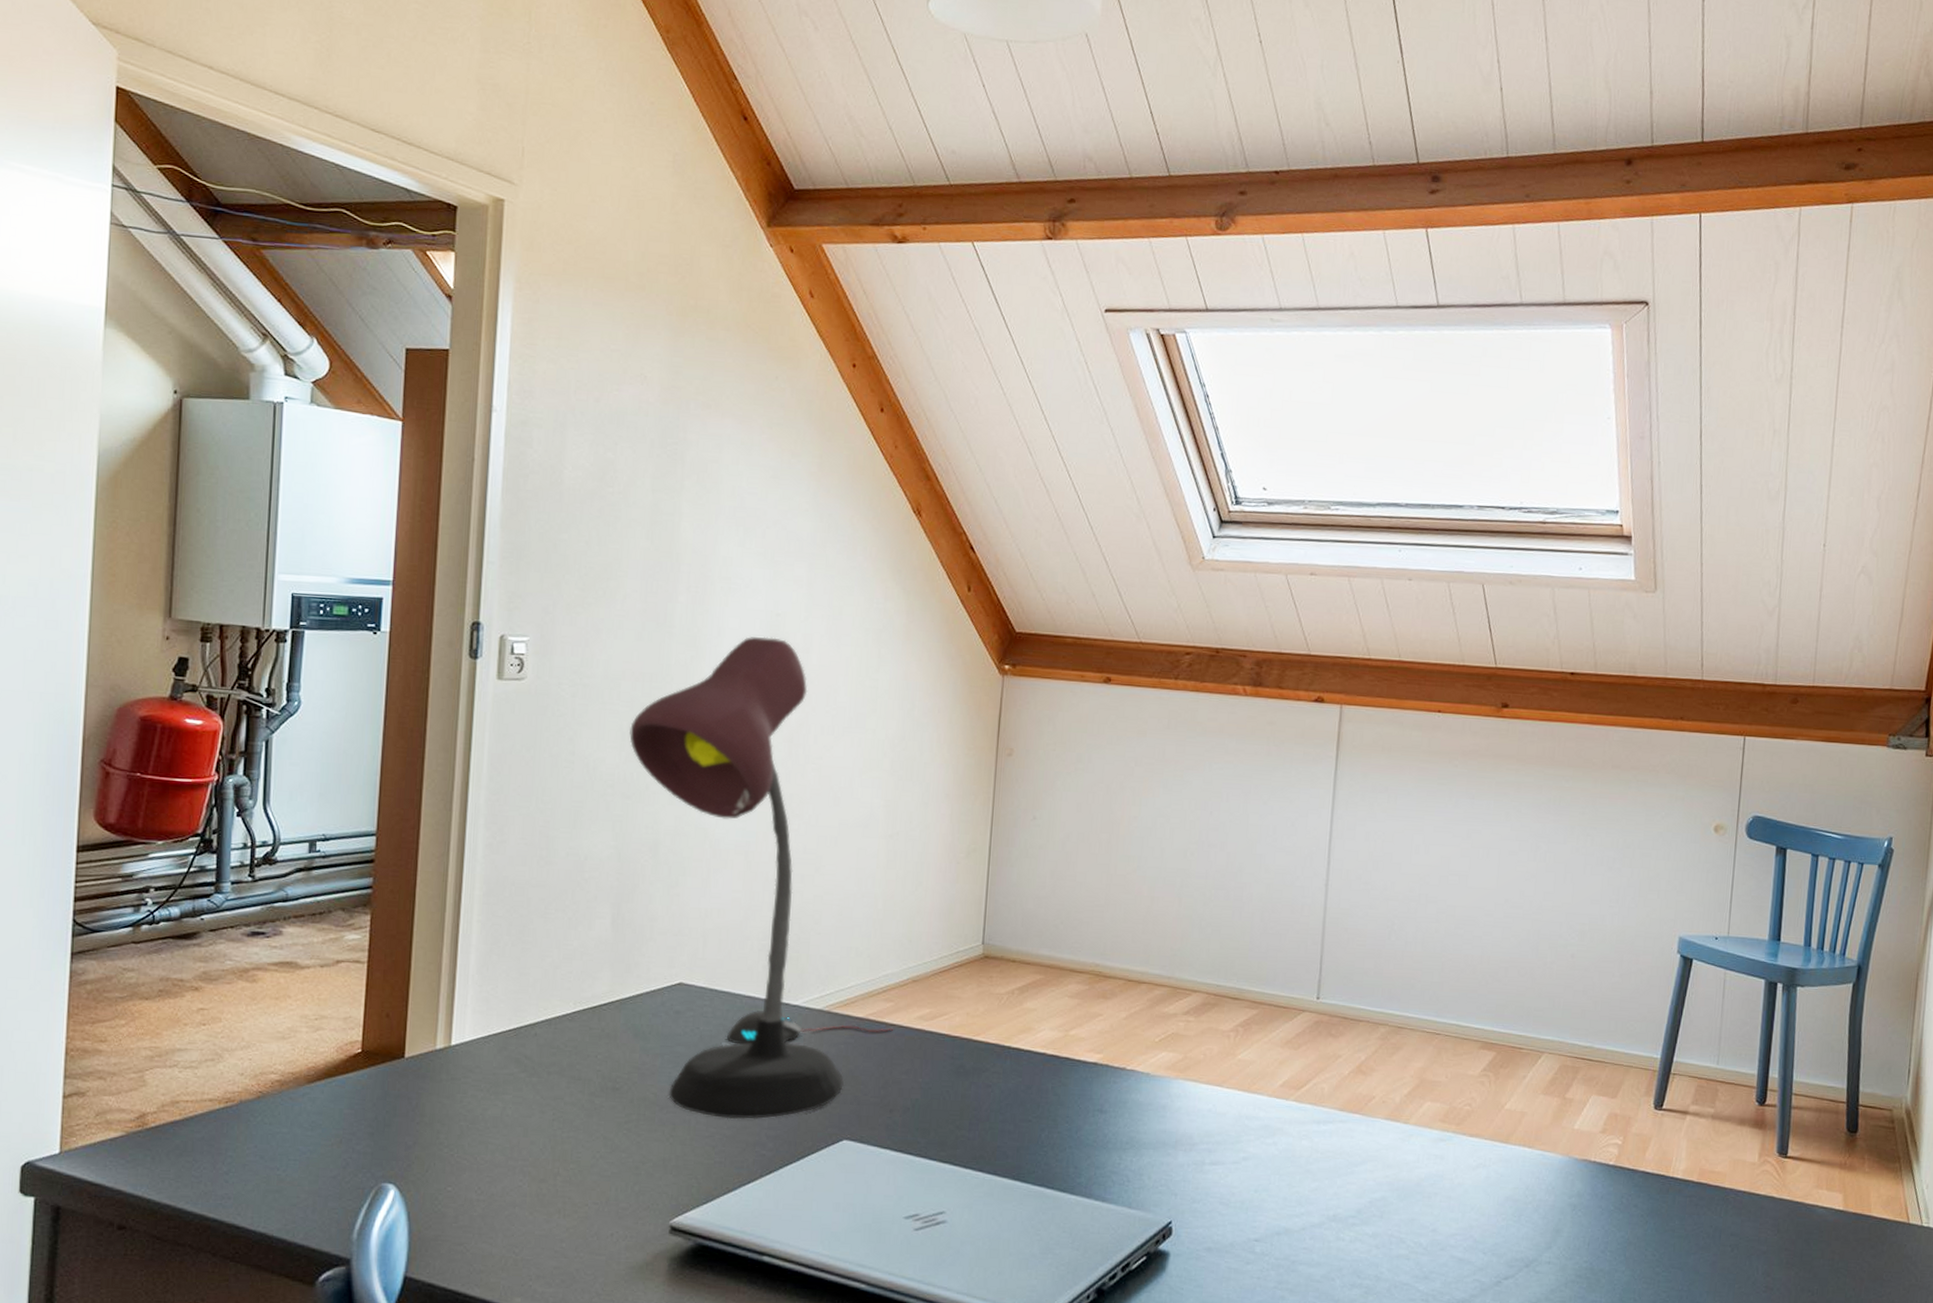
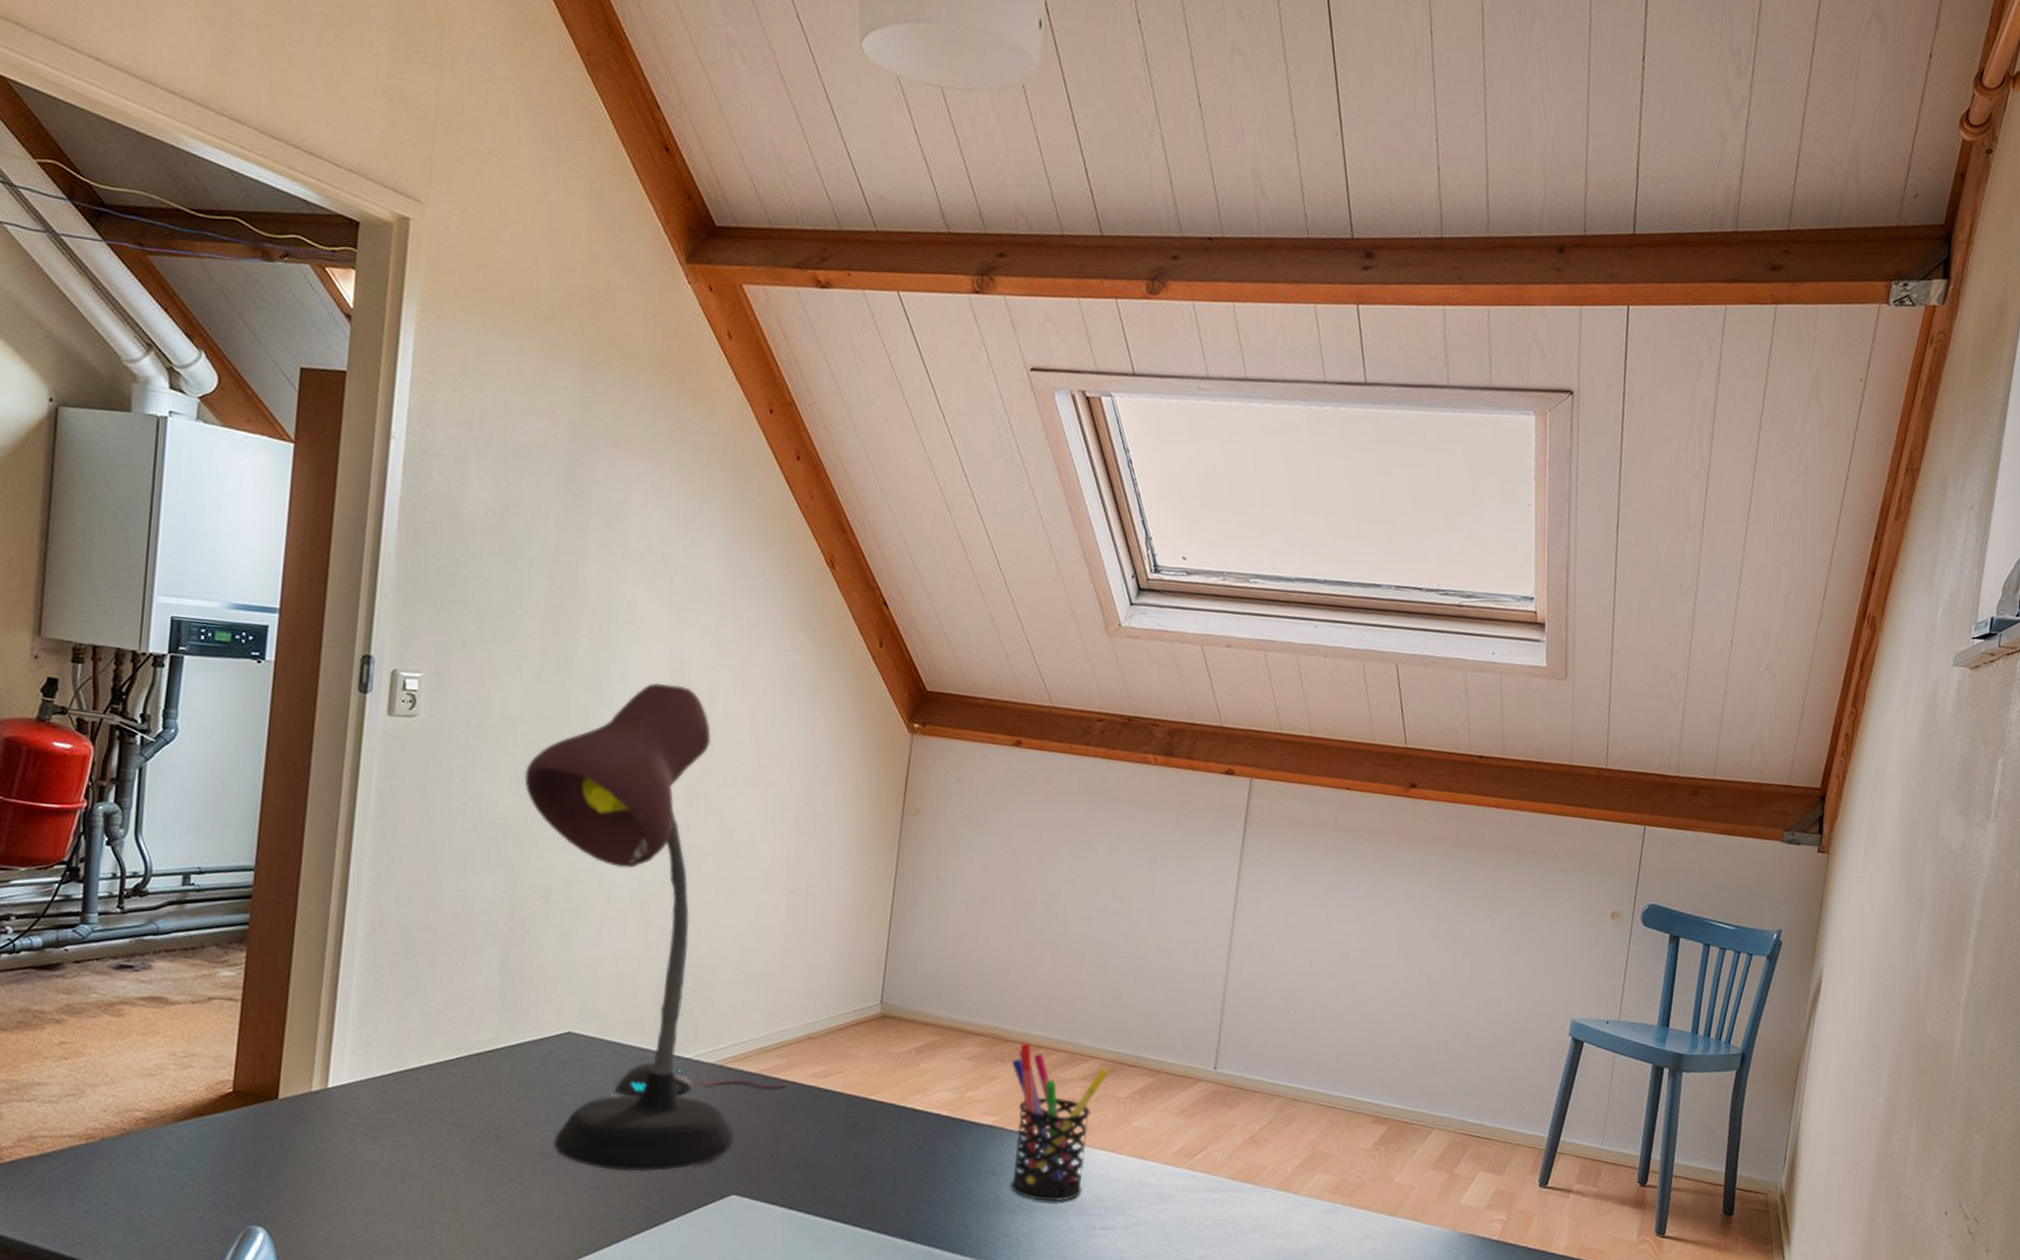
pen holder: none [1114,978,1211,1138] -> present [1010,1042,1109,1202]

